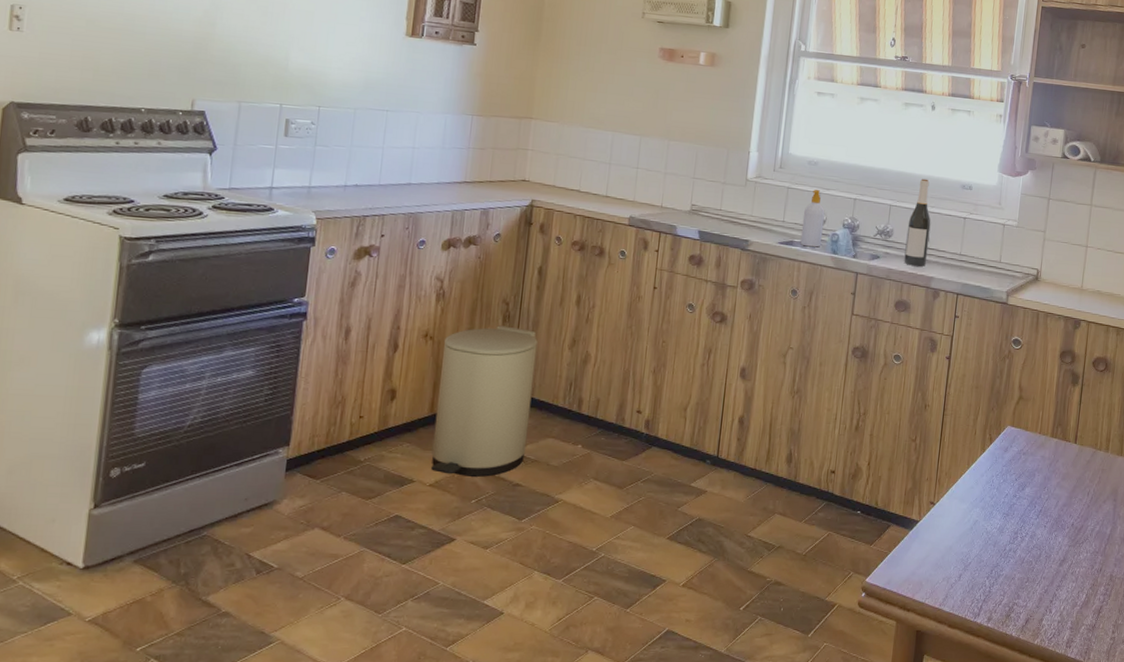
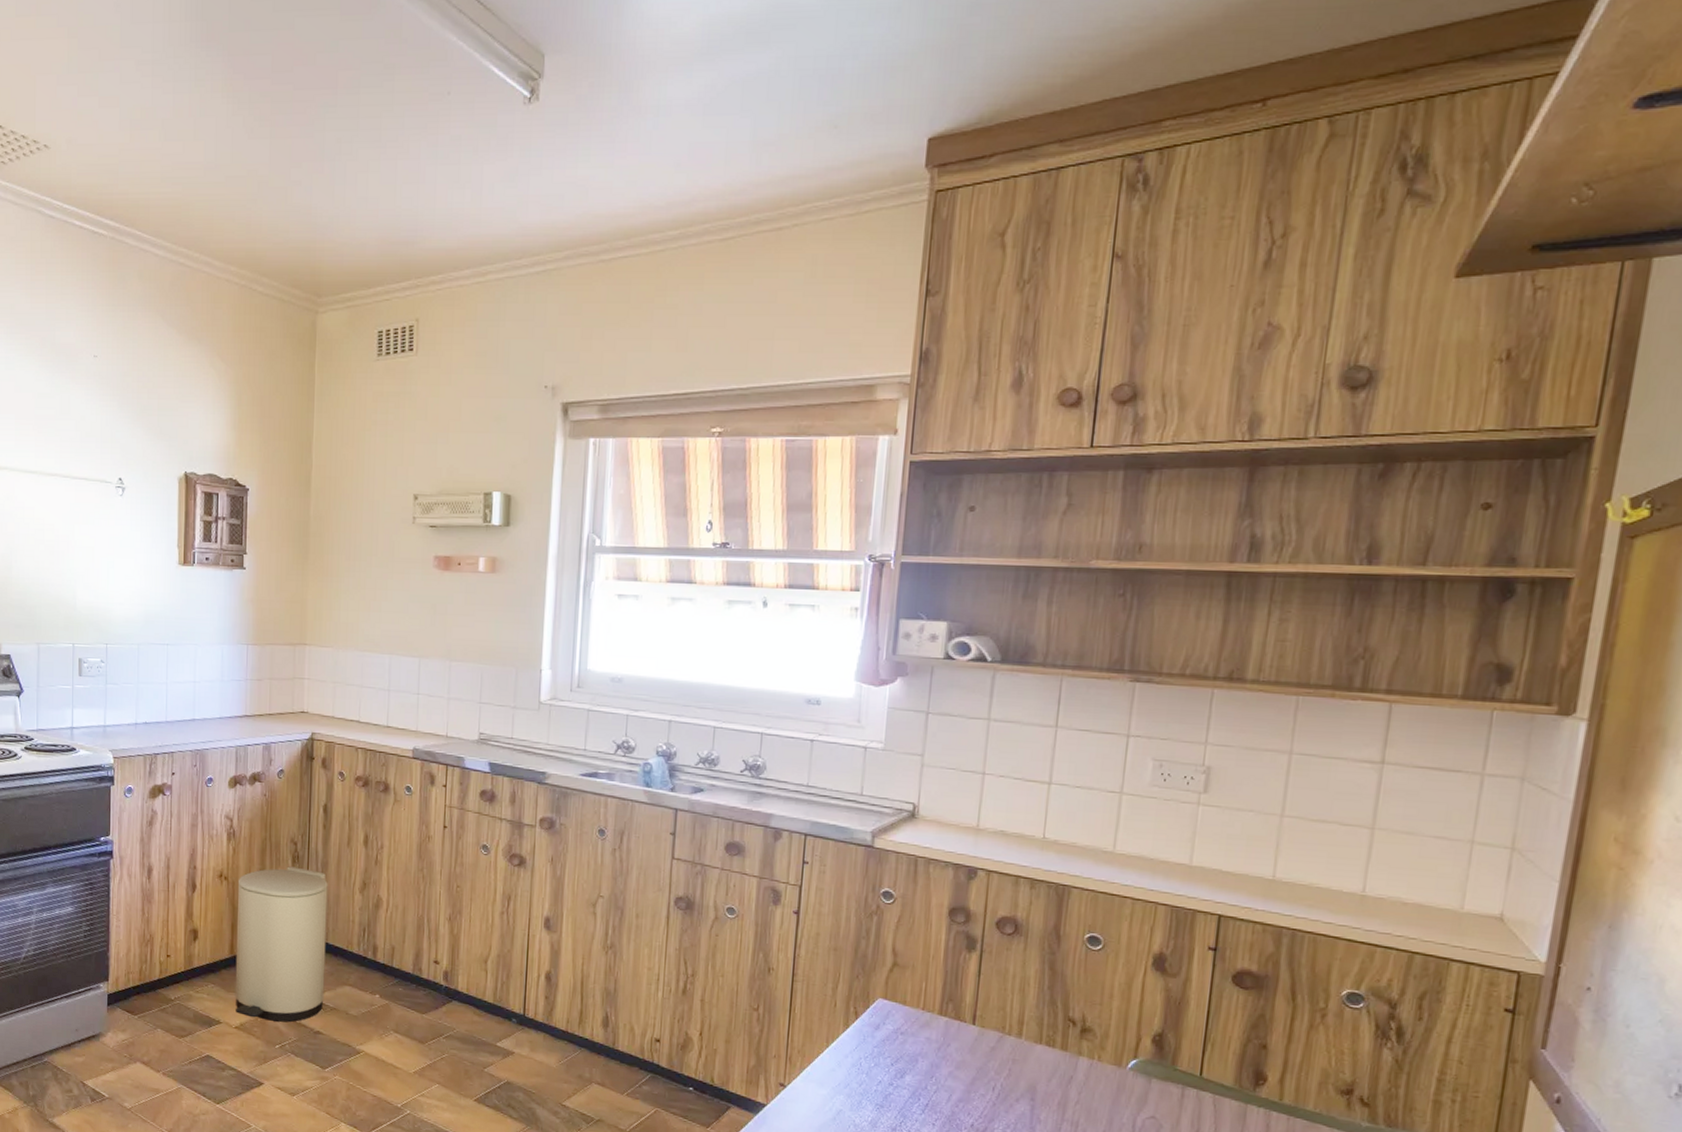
soap bottle: present [800,189,825,247] -> none [606,710,634,780]
wine bottle: present [904,178,931,266] -> none [734,693,768,801]

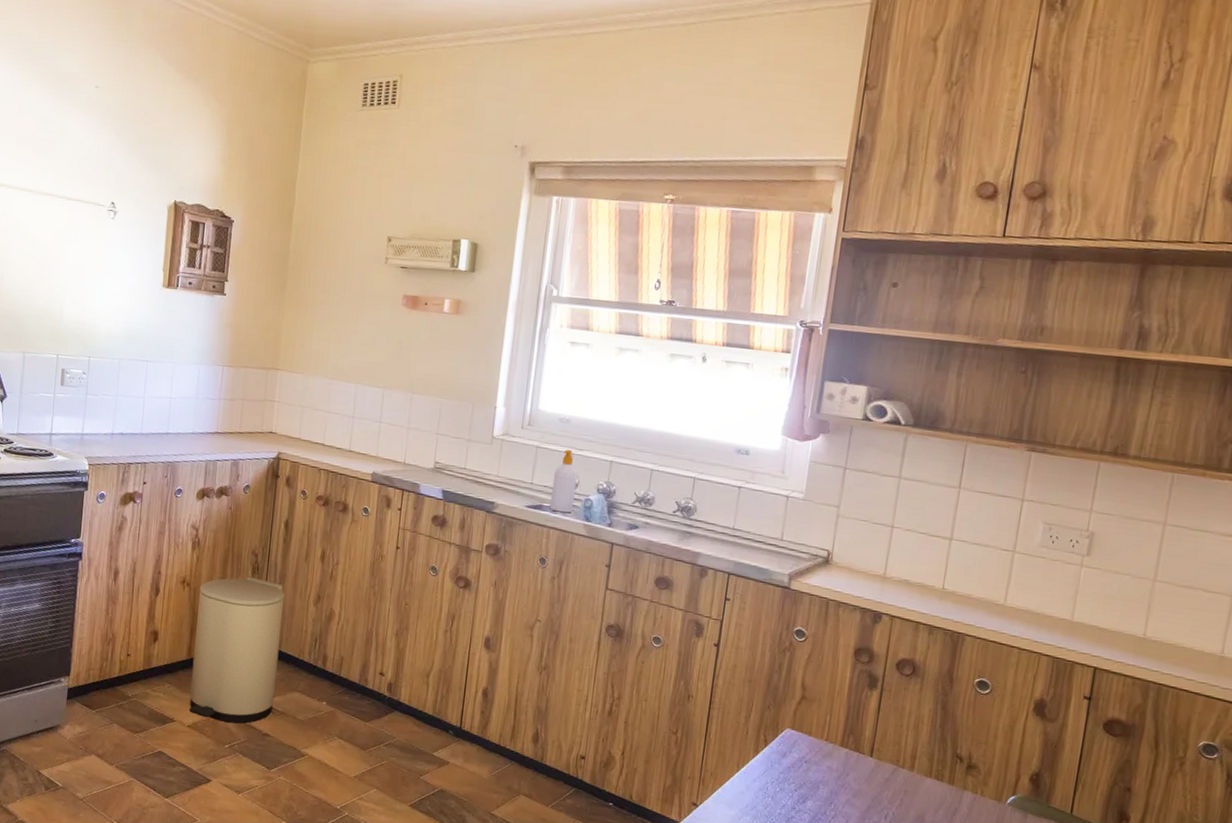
soap bottle: none [606,710,634,780] -> present [549,449,578,513]

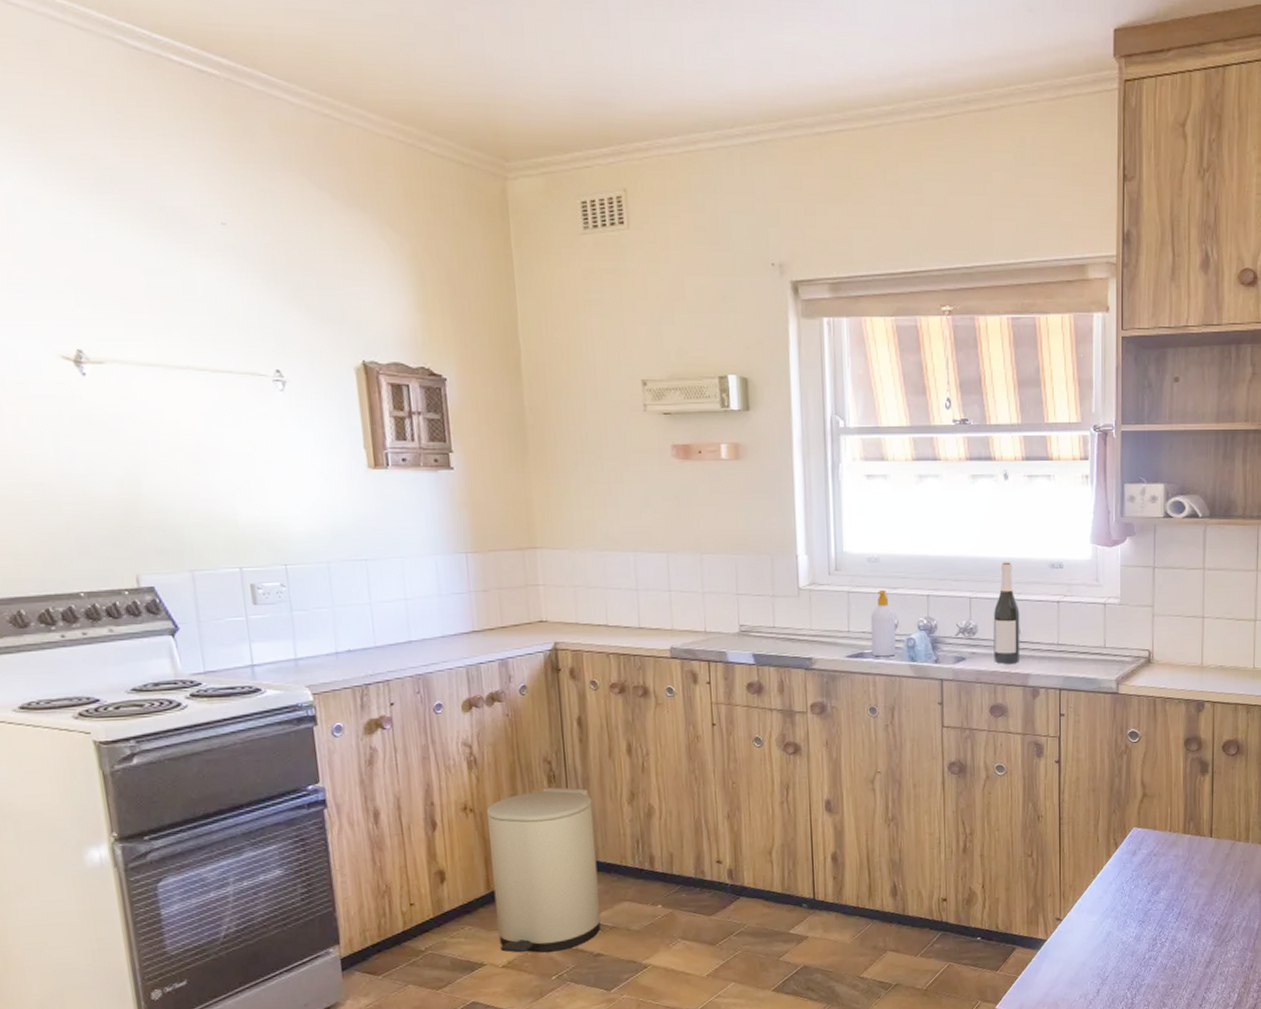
wine bottle: none [666,440,700,540] -> present [993,562,1020,664]

